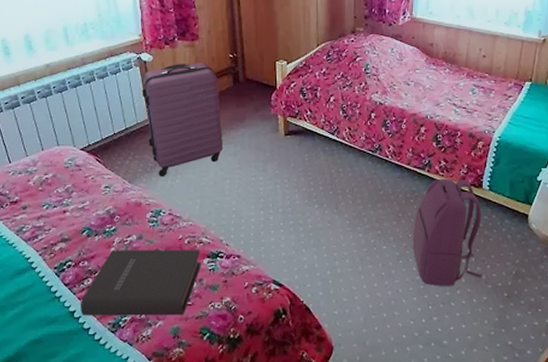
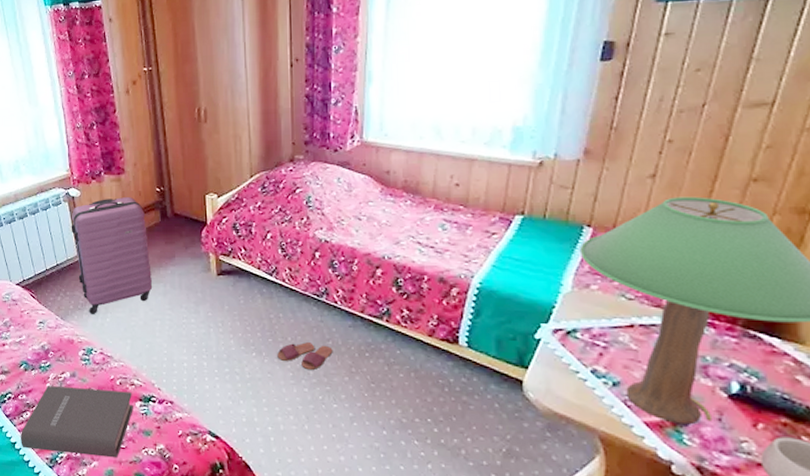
slippers: none [337,193,384,217] -> present [277,342,333,370]
backpack: present [412,178,482,286] -> none [369,330,460,459]

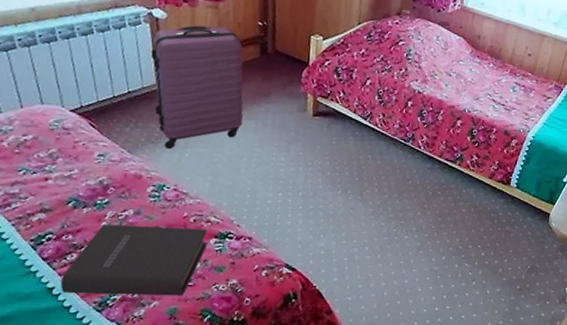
slippers: present [277,342,333,370] -> none [361,182,411,206]

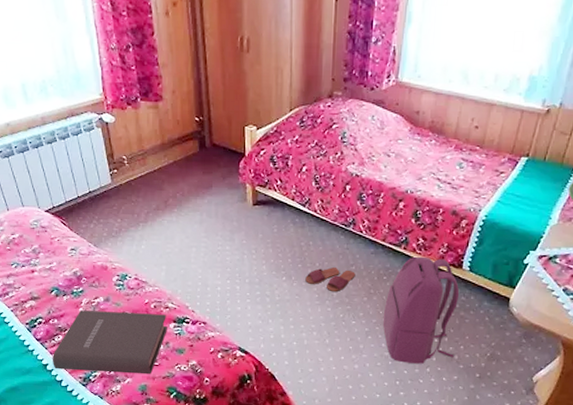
suitcase: present [150,25,244,150] -> none [104,125,188,243]
slippers: none [361,182,411,206] -> present [305,267,356,291]
backpack: none [434,173,507,277] -> present [382,256,460,364]

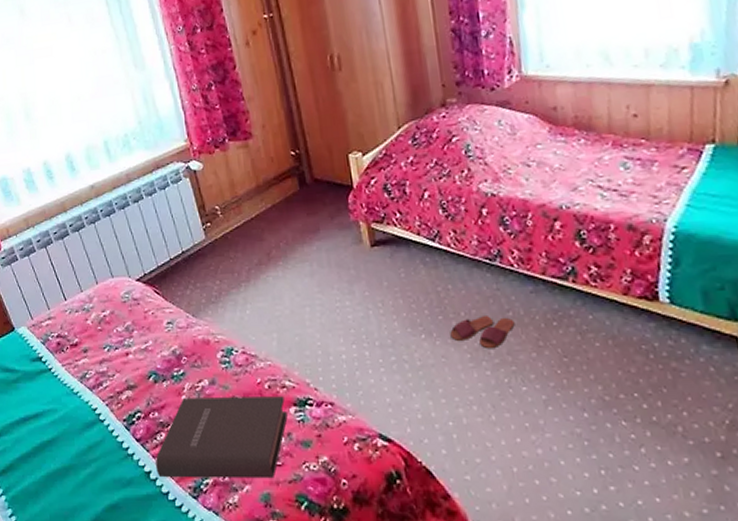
backpack: present [382,256,460,364] -> none [562,290,676,442]

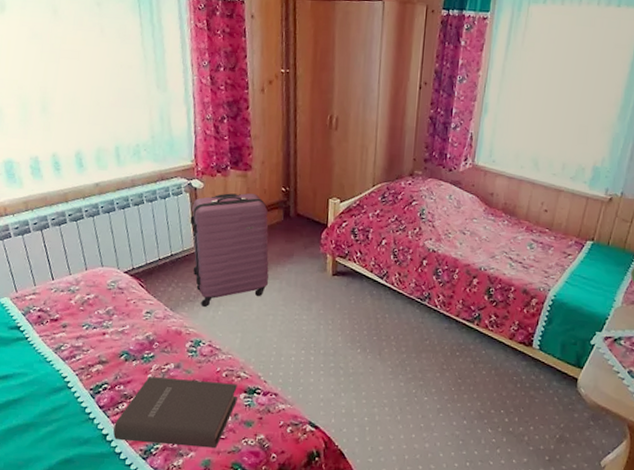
suitcase: none [195,165,296,309] -> present [190,193,269,308]
slippers: present [450,316,515,348] -> none [380,341,429,366]

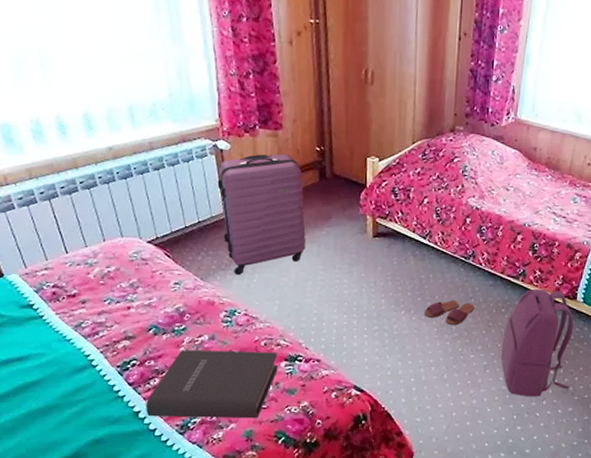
slippers: none [380,341,429,366] -> present [424,300,475,325]
backpack: none [454,333,530,445] -> present [500,288,574,397]

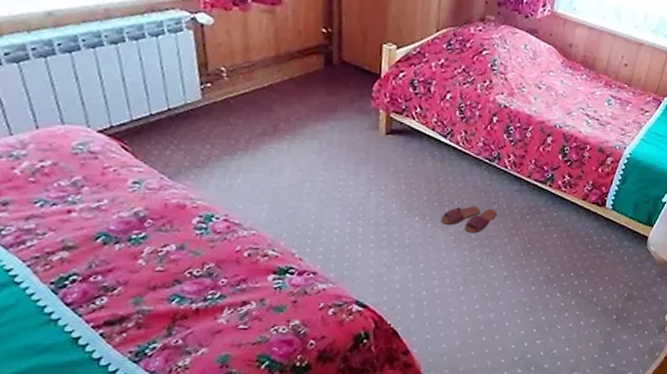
book: present [146,350,278,419] -> none [88,262,264,343]
suitcase: present [217,154,306,276] -> none [194,32,305,175]
backpack: present [500,288,574,397] -> none [522,194,602,308]

